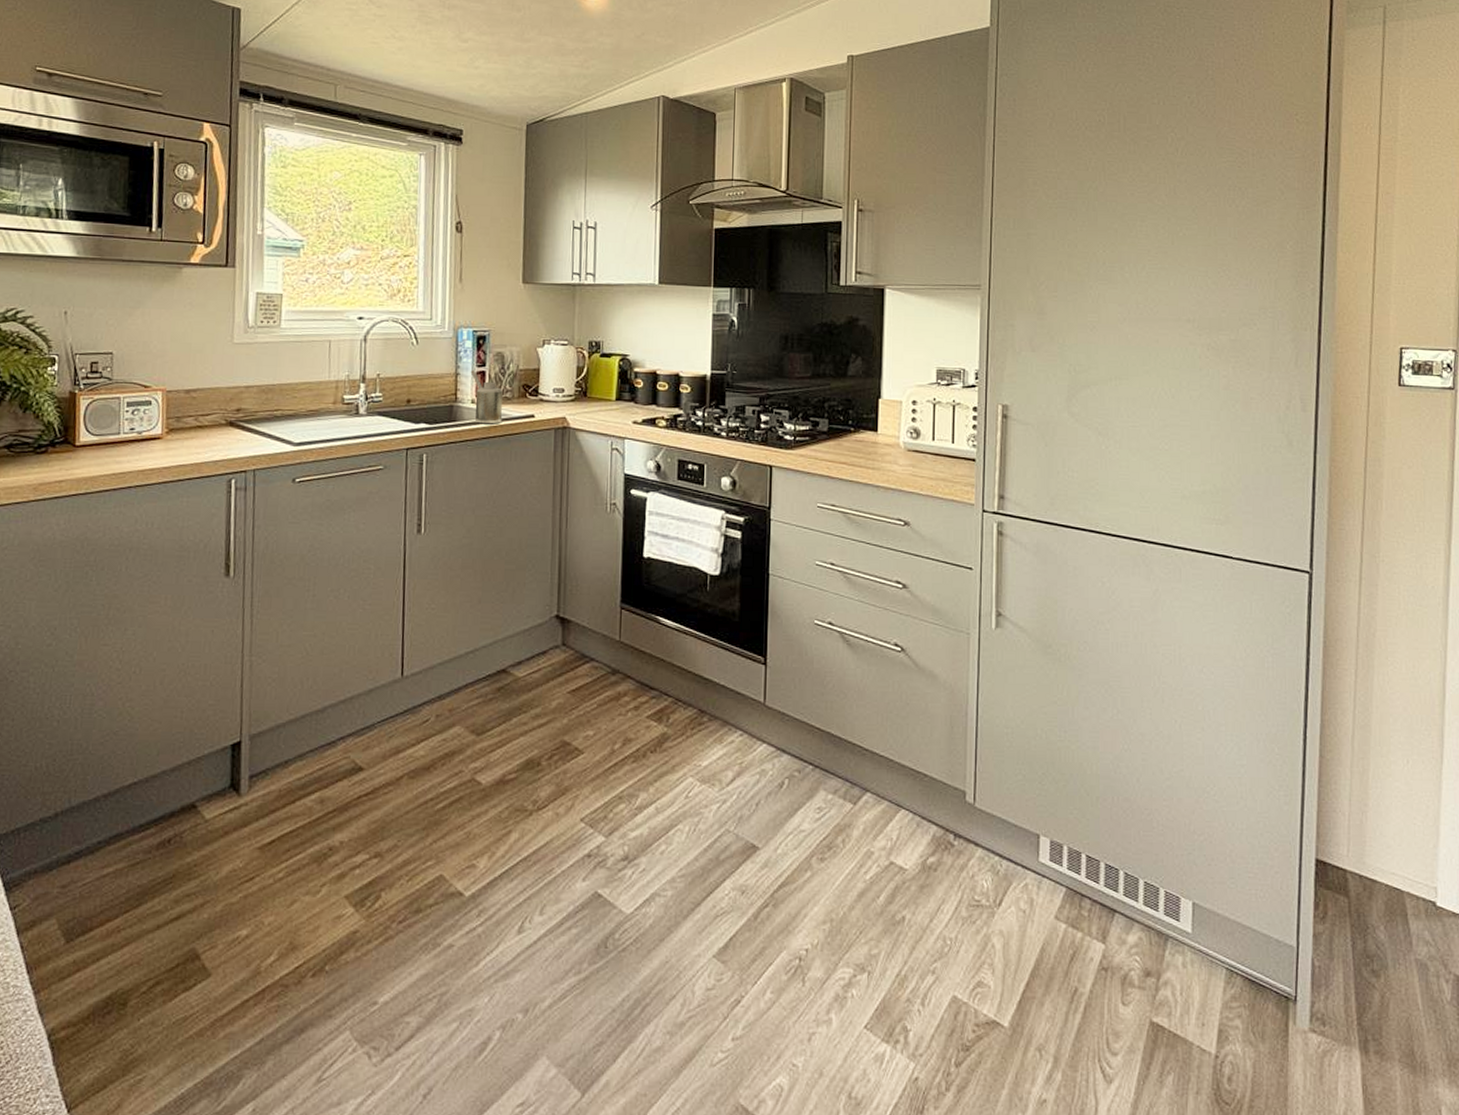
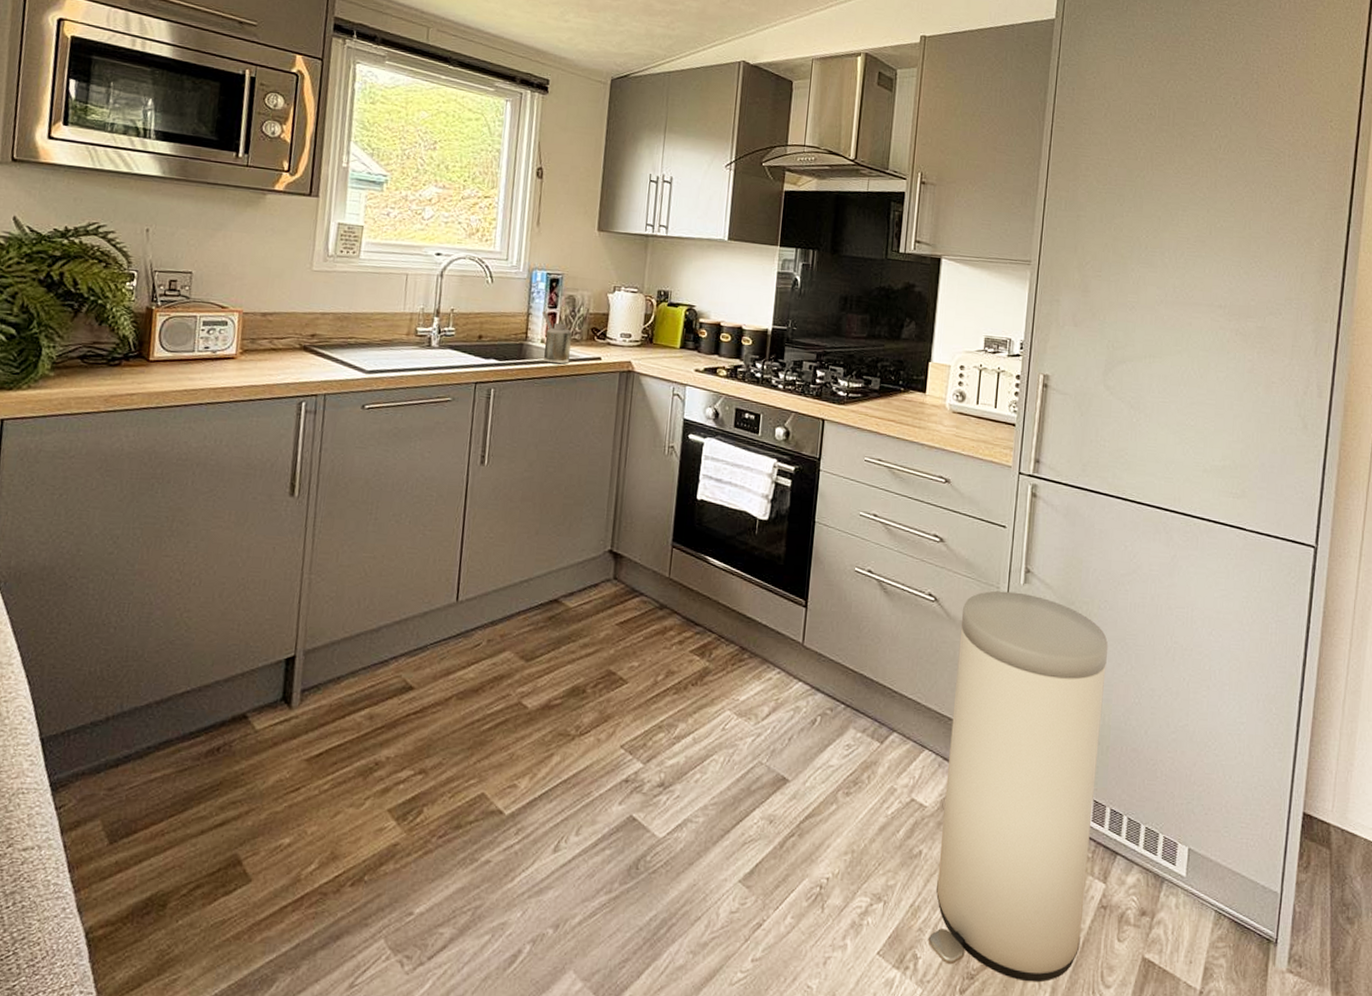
pedal bin: none [917,637,1091,1052] -> present [928,590,1109,983]

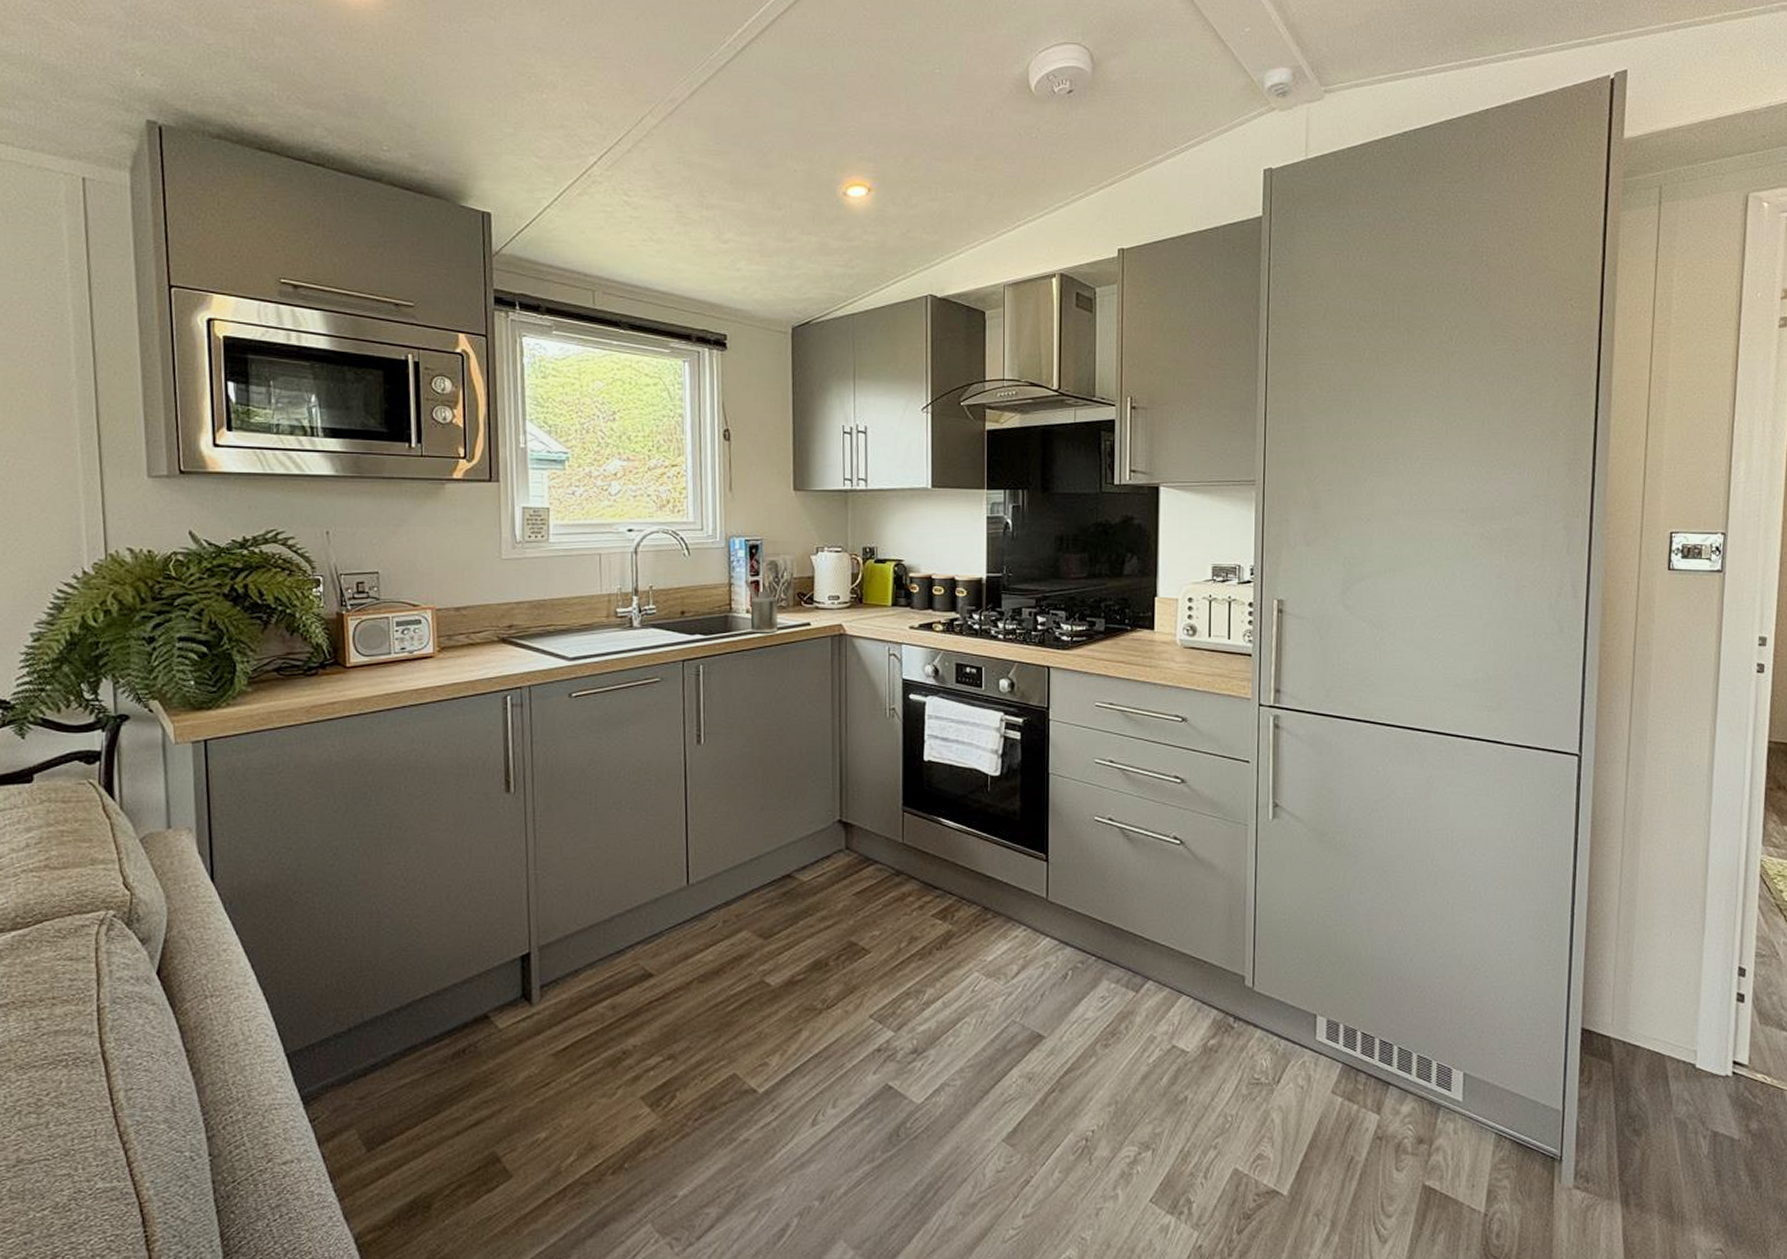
pedal bin: present [928,590,1109,983] -> none [1200,828,1366,1218]

